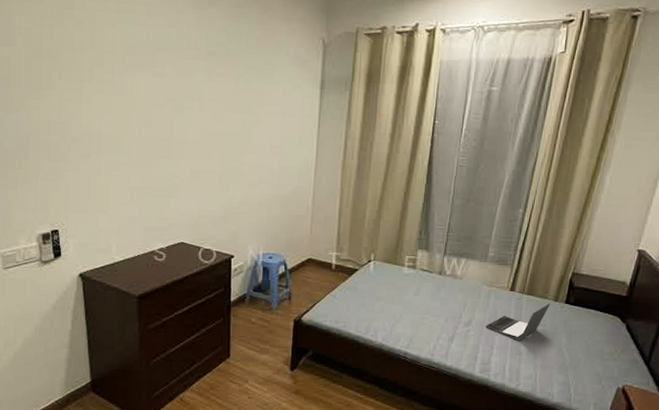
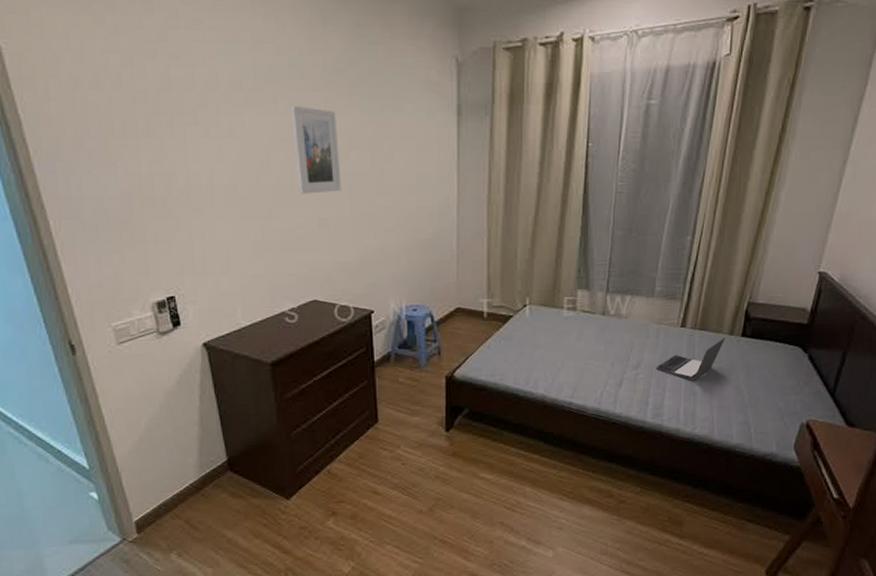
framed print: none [175,71,215,149] -> present [290,106,342,194]

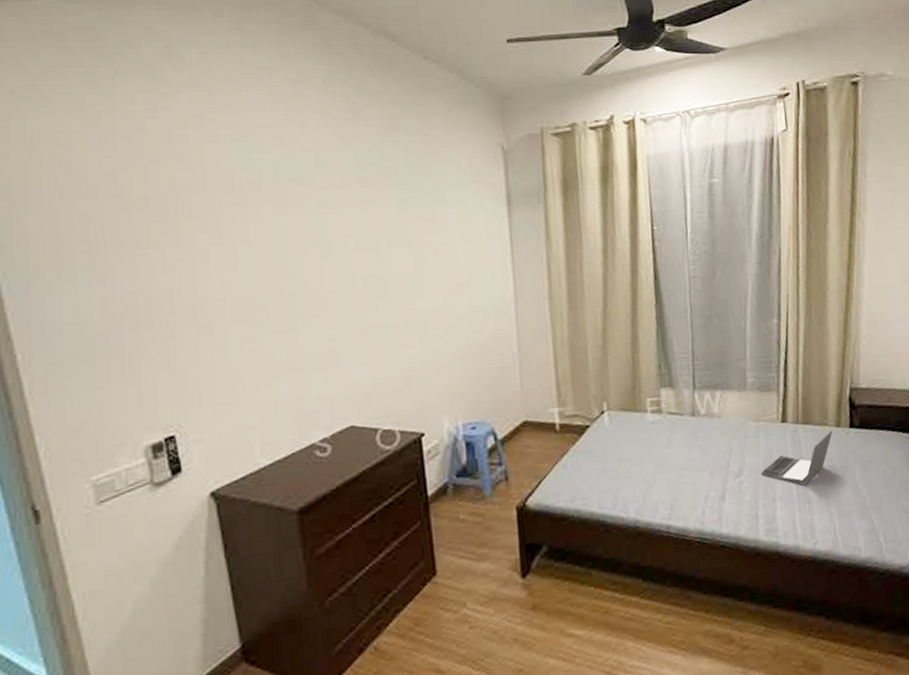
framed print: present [290,106,342,194] -> none [317,205,380,302]

